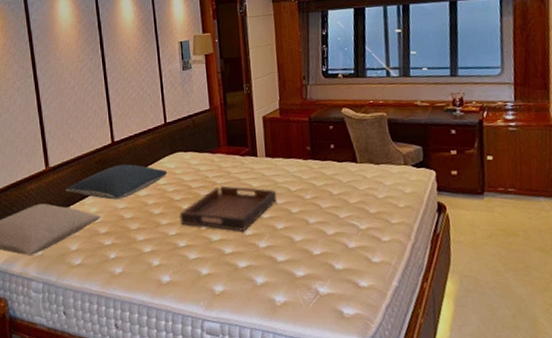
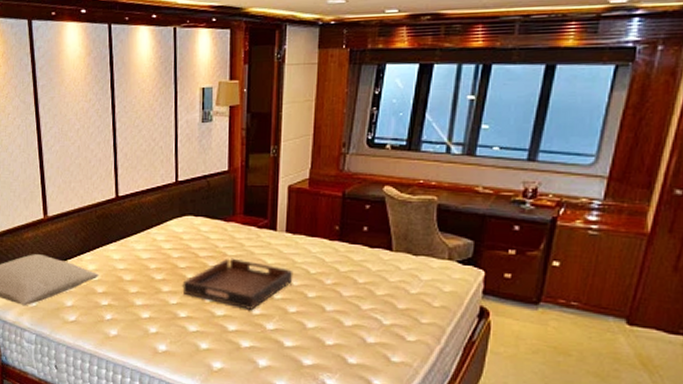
pillow: present [65,164,168,200] -> none [63,222,174,259]

